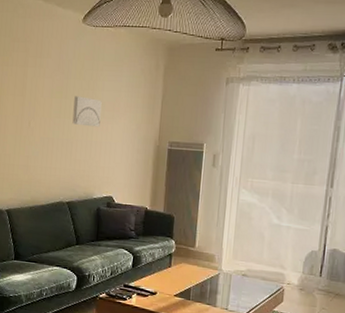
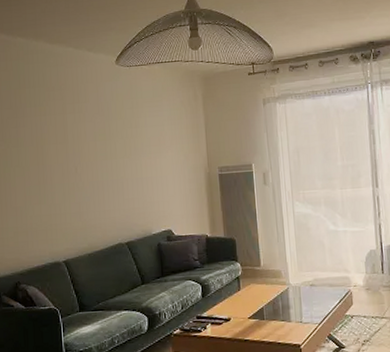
wall art: present [72,96,102,127] -> none [118,135,148,164]

